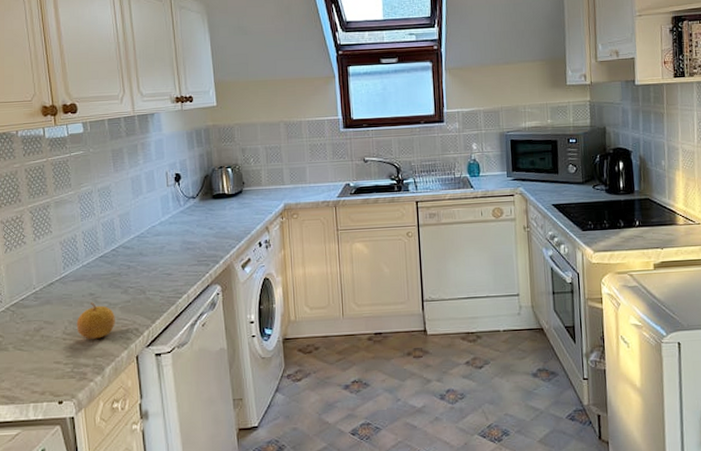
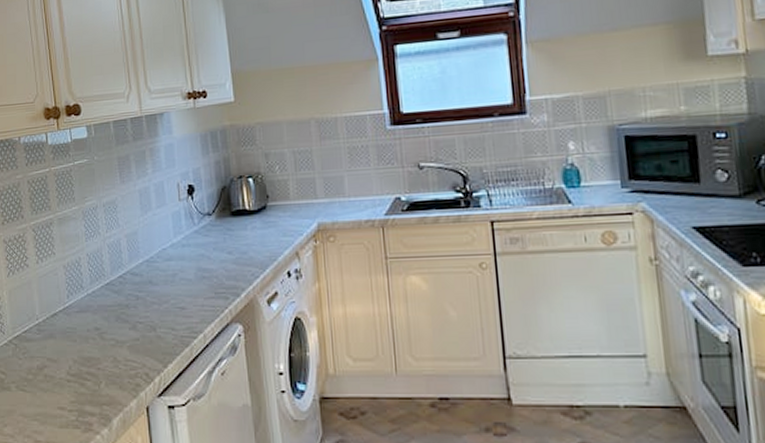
fruit: present [76,302,115,339] -> none [81,338,123,383]

